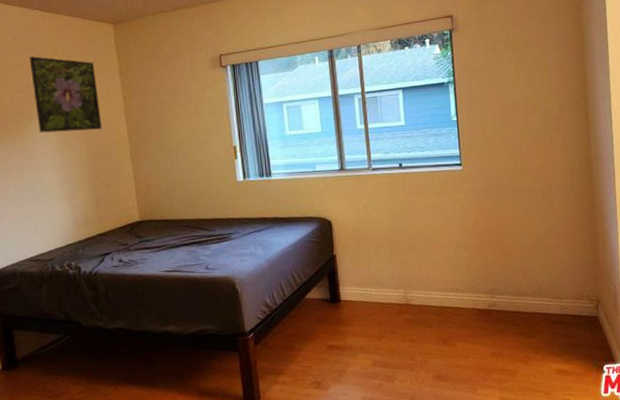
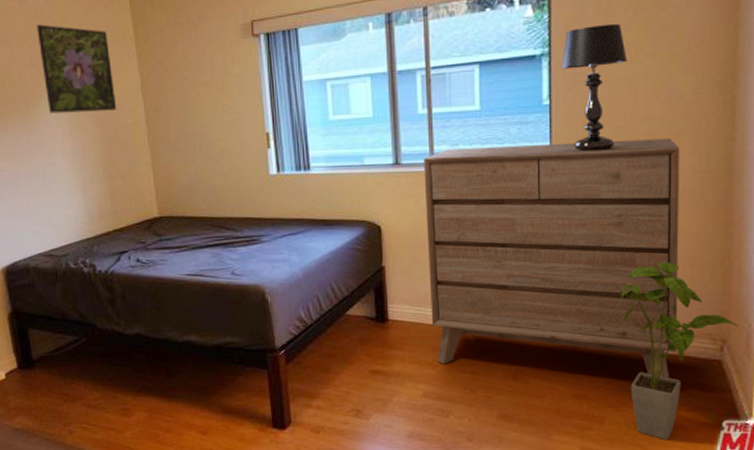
dresser: none [363,145,566,336] -> present [424,138,680,378]
table lamp: none [463,59,511,156] -> present [561,23,628,152]
house plant: none [519,240,608,386] -> present [619,262,739,441]

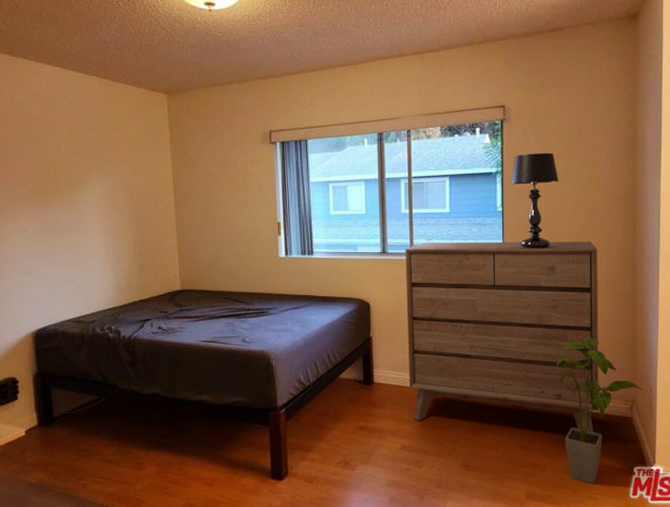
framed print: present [36,24,117,114] -> none [84,121,150,197]

